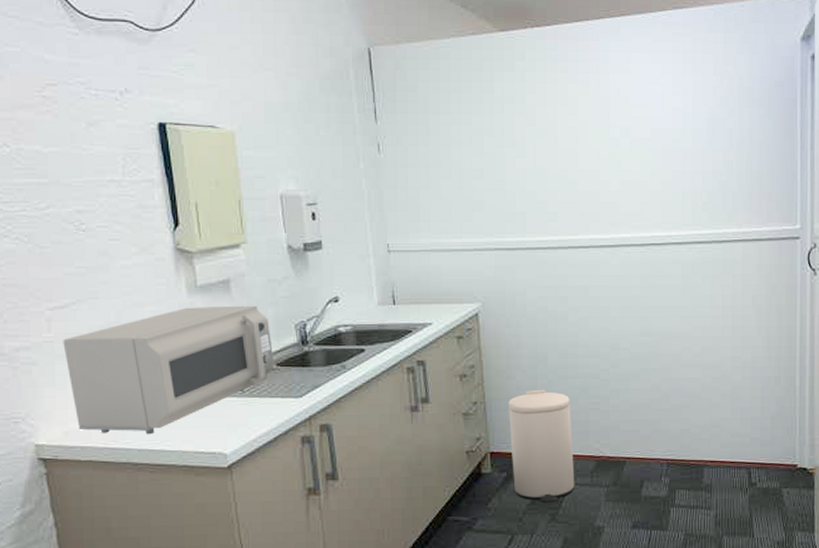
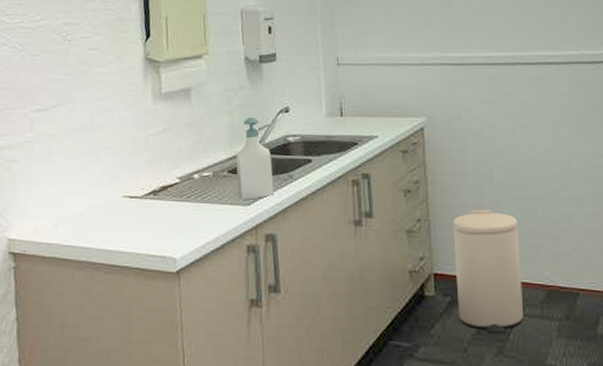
microwave: present [63,305,275,435] -> none [41,113,227,235]
soap bottle: none [284,307,327,393] -> present [236,116,274,201]

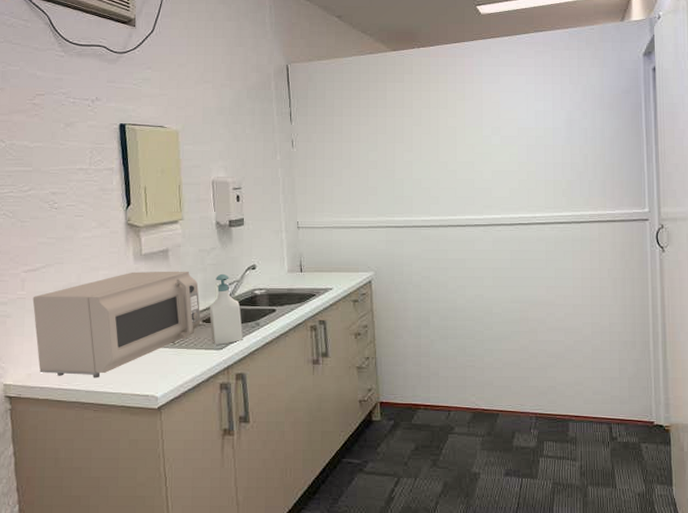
microwave: none [41,113,227,235] -> present [32,271,201,378]
pedal bin: present [452,209,524,335] -> none [395,347,454,450]

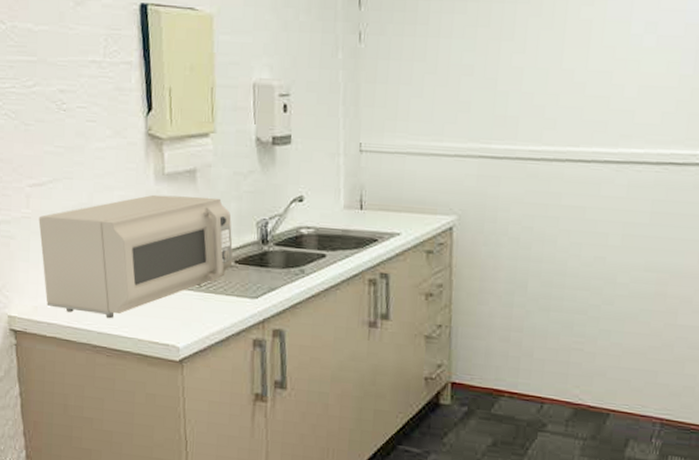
soap bottle: present [209,273,243,346] -> none [243,204,284,294]

